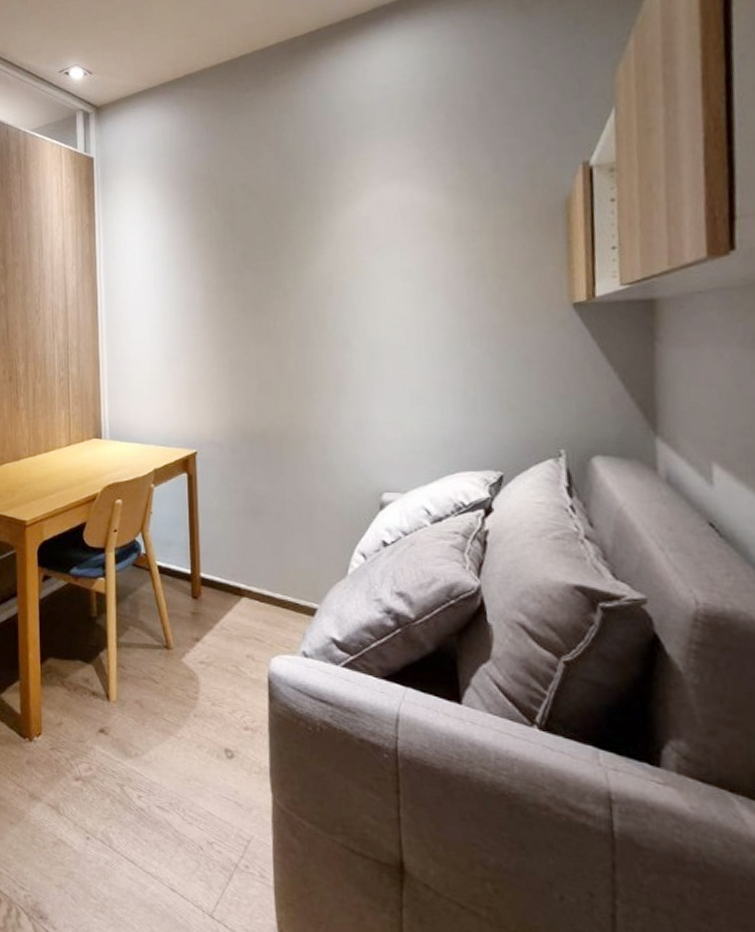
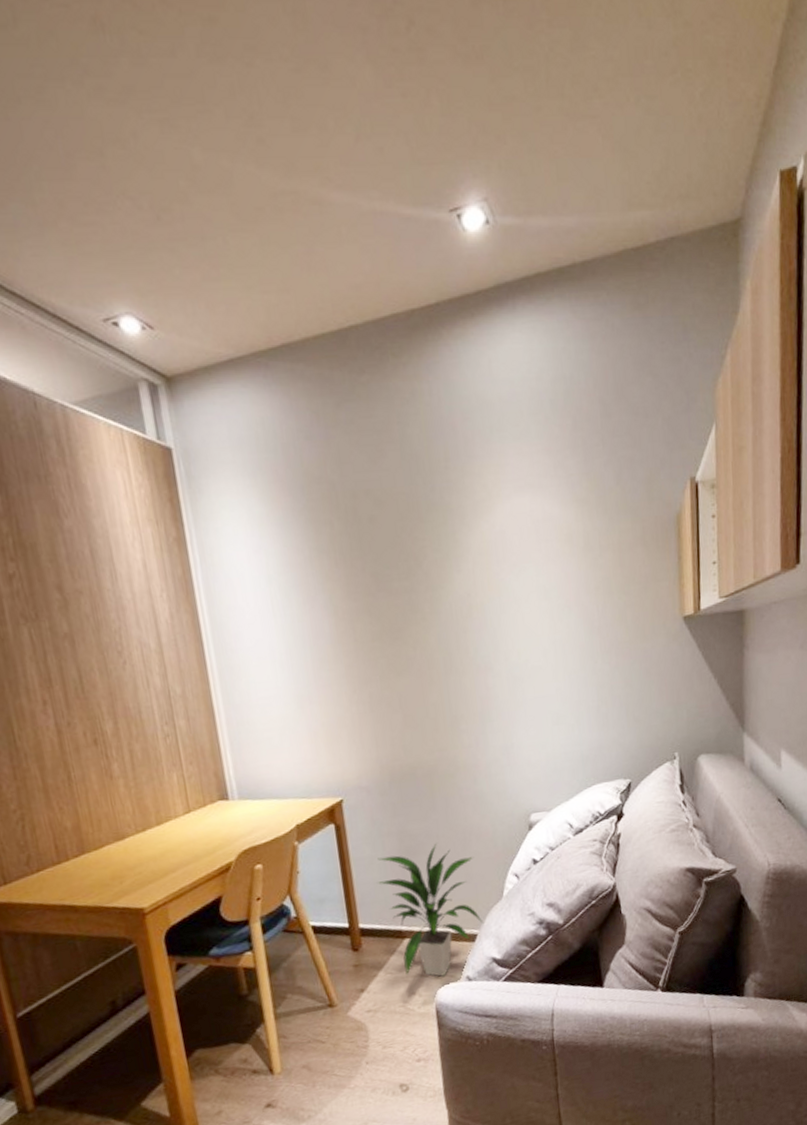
indoor plant: none [222,508,326,645] -> present [377,844,484,977]

